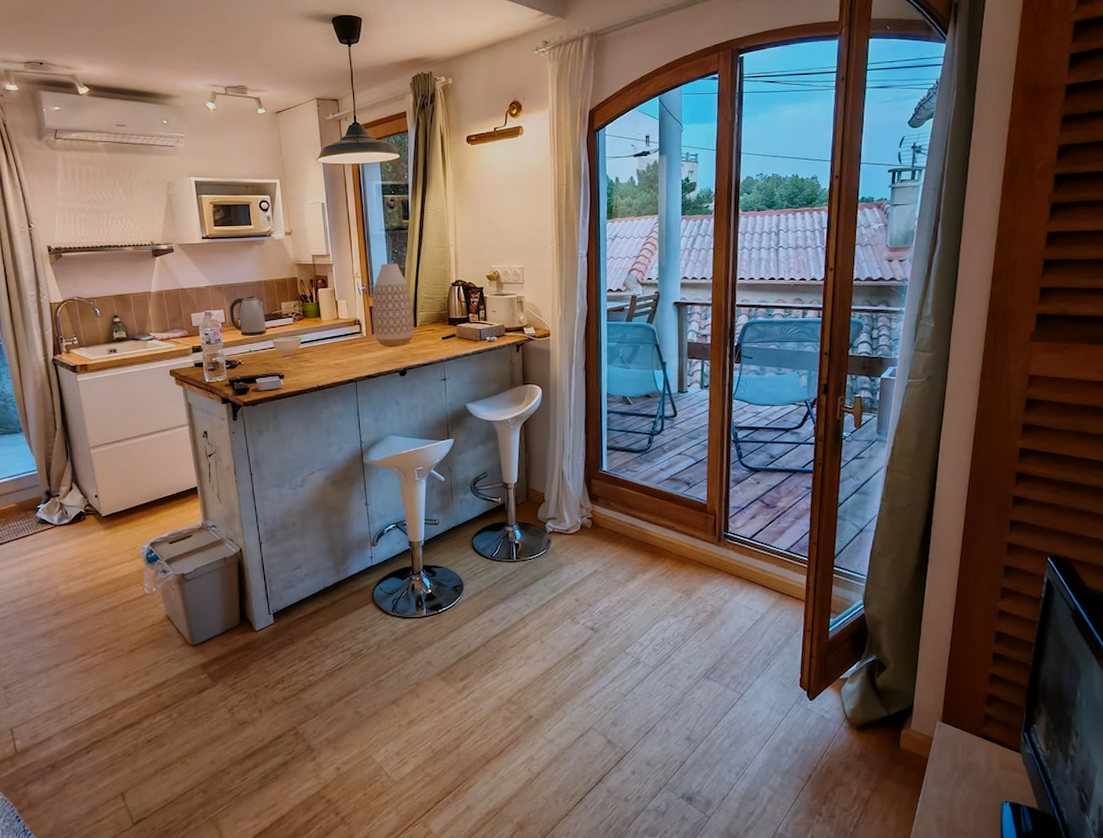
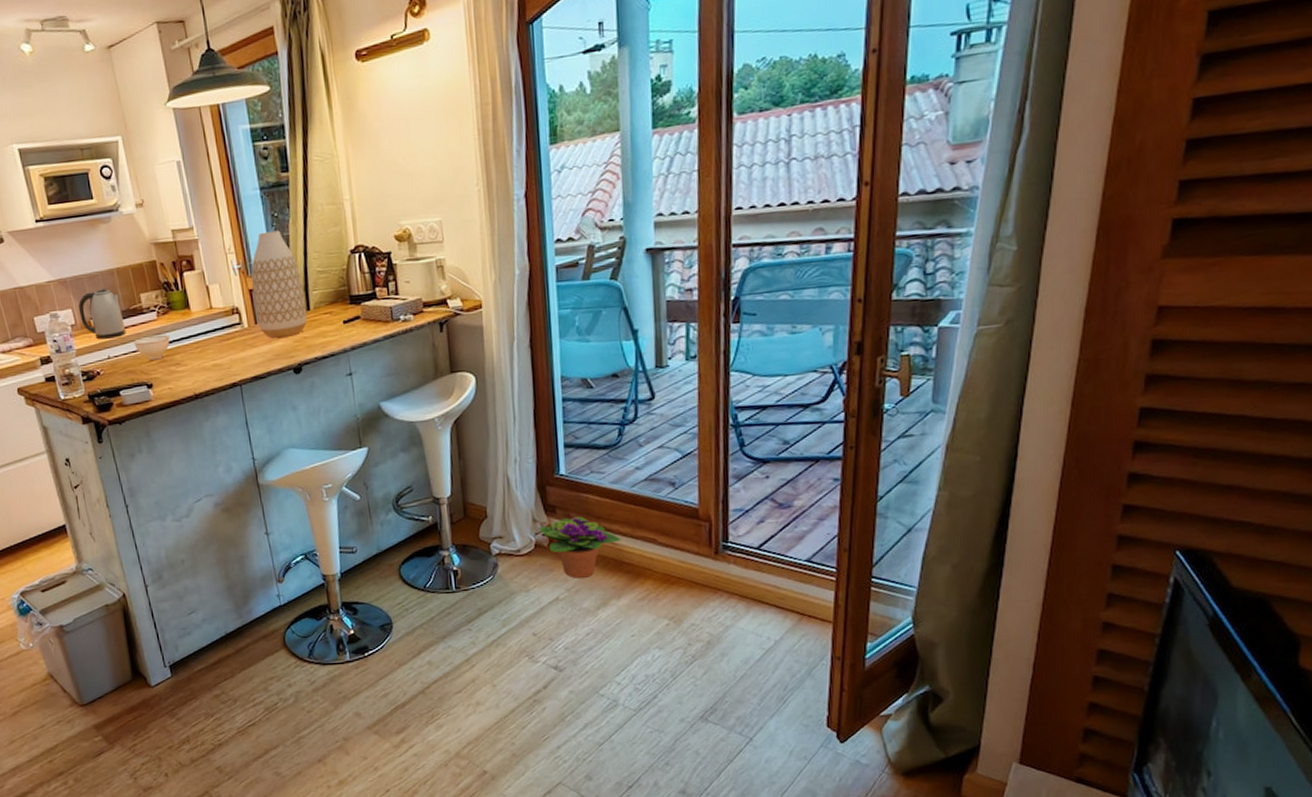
potted flower: none [585,505,648,555] -> present [539,516,621,578]

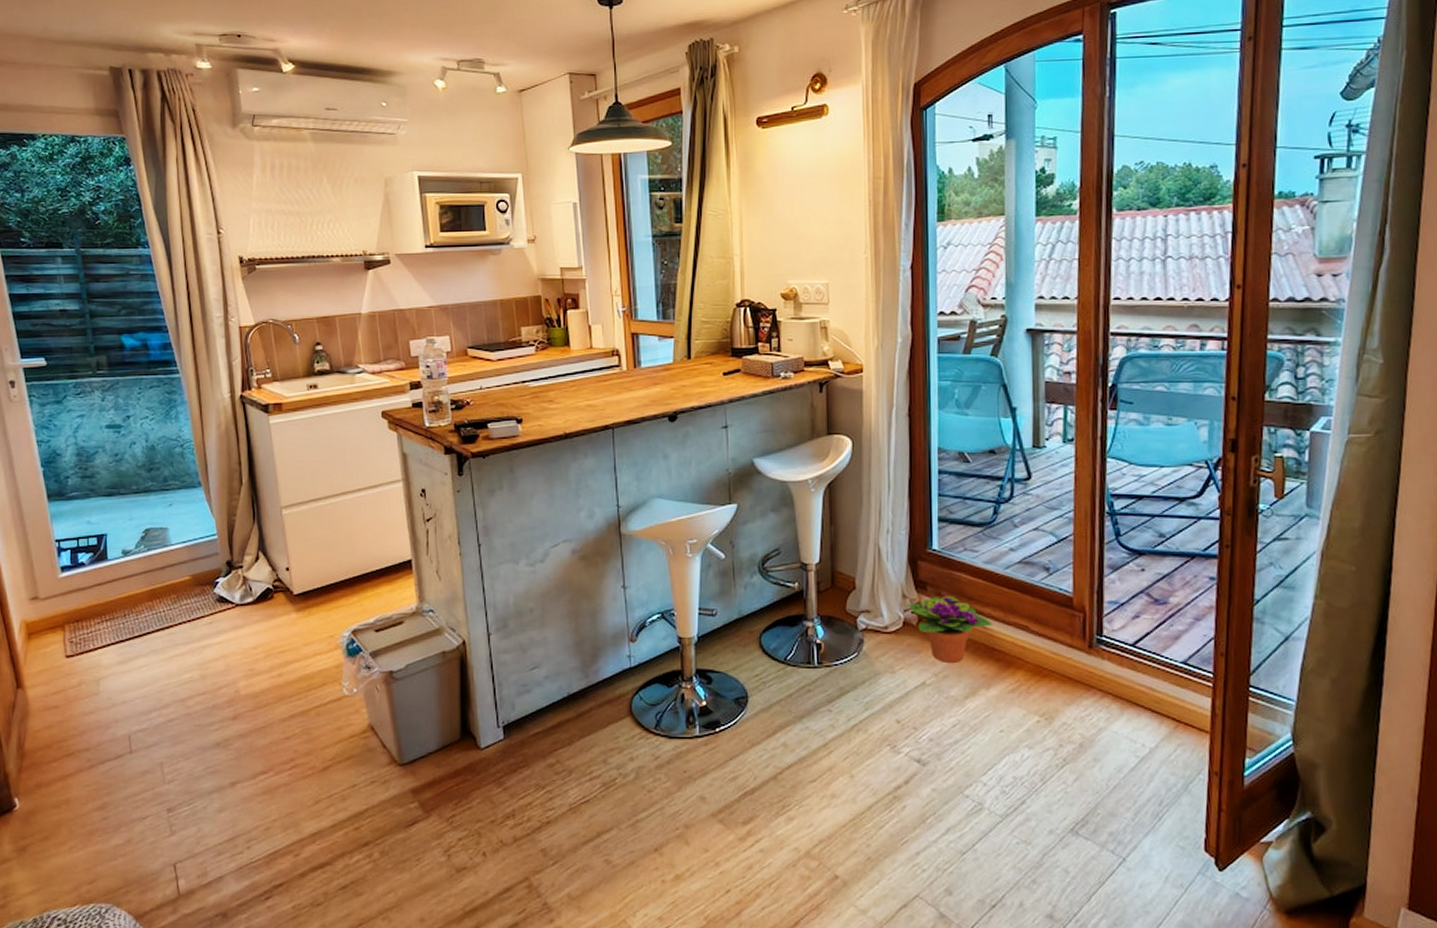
kettle: present [78,289,126,340] -> none [456,319,502,369]
bowl: present [133,334,170,361] -> none [507,370,546,395]
vase: present [251,230,307,338] -> none [635,278,688,384]

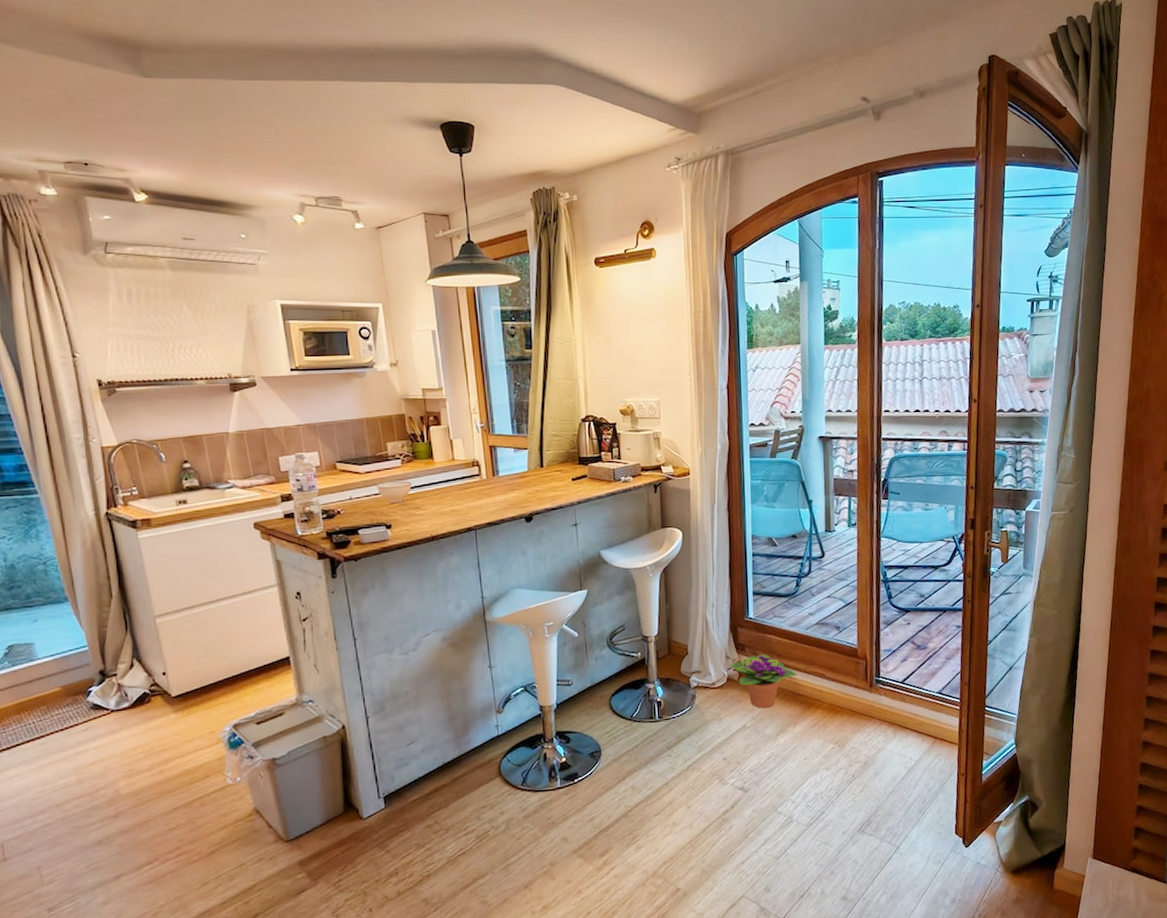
bowl: none [507,370,546,395] -> present [376,480,412,503]

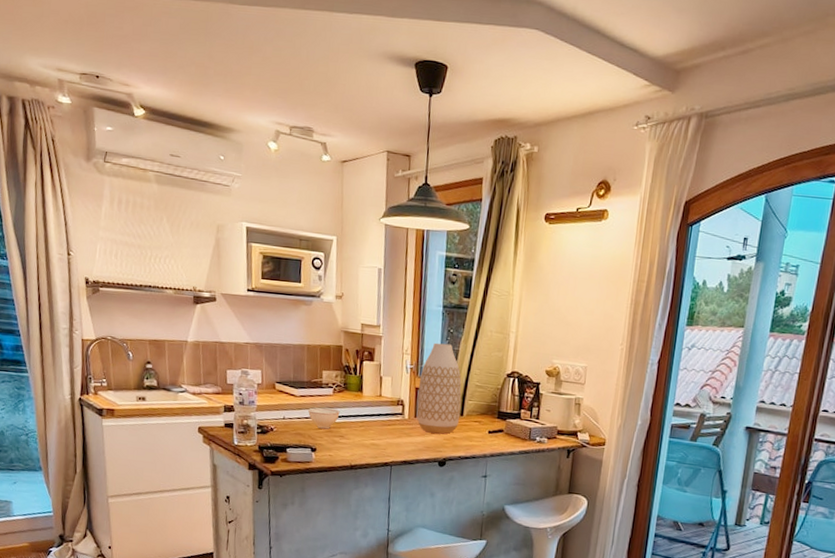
vase: none [493,397,541,490] -> present [416,342,462,434]

